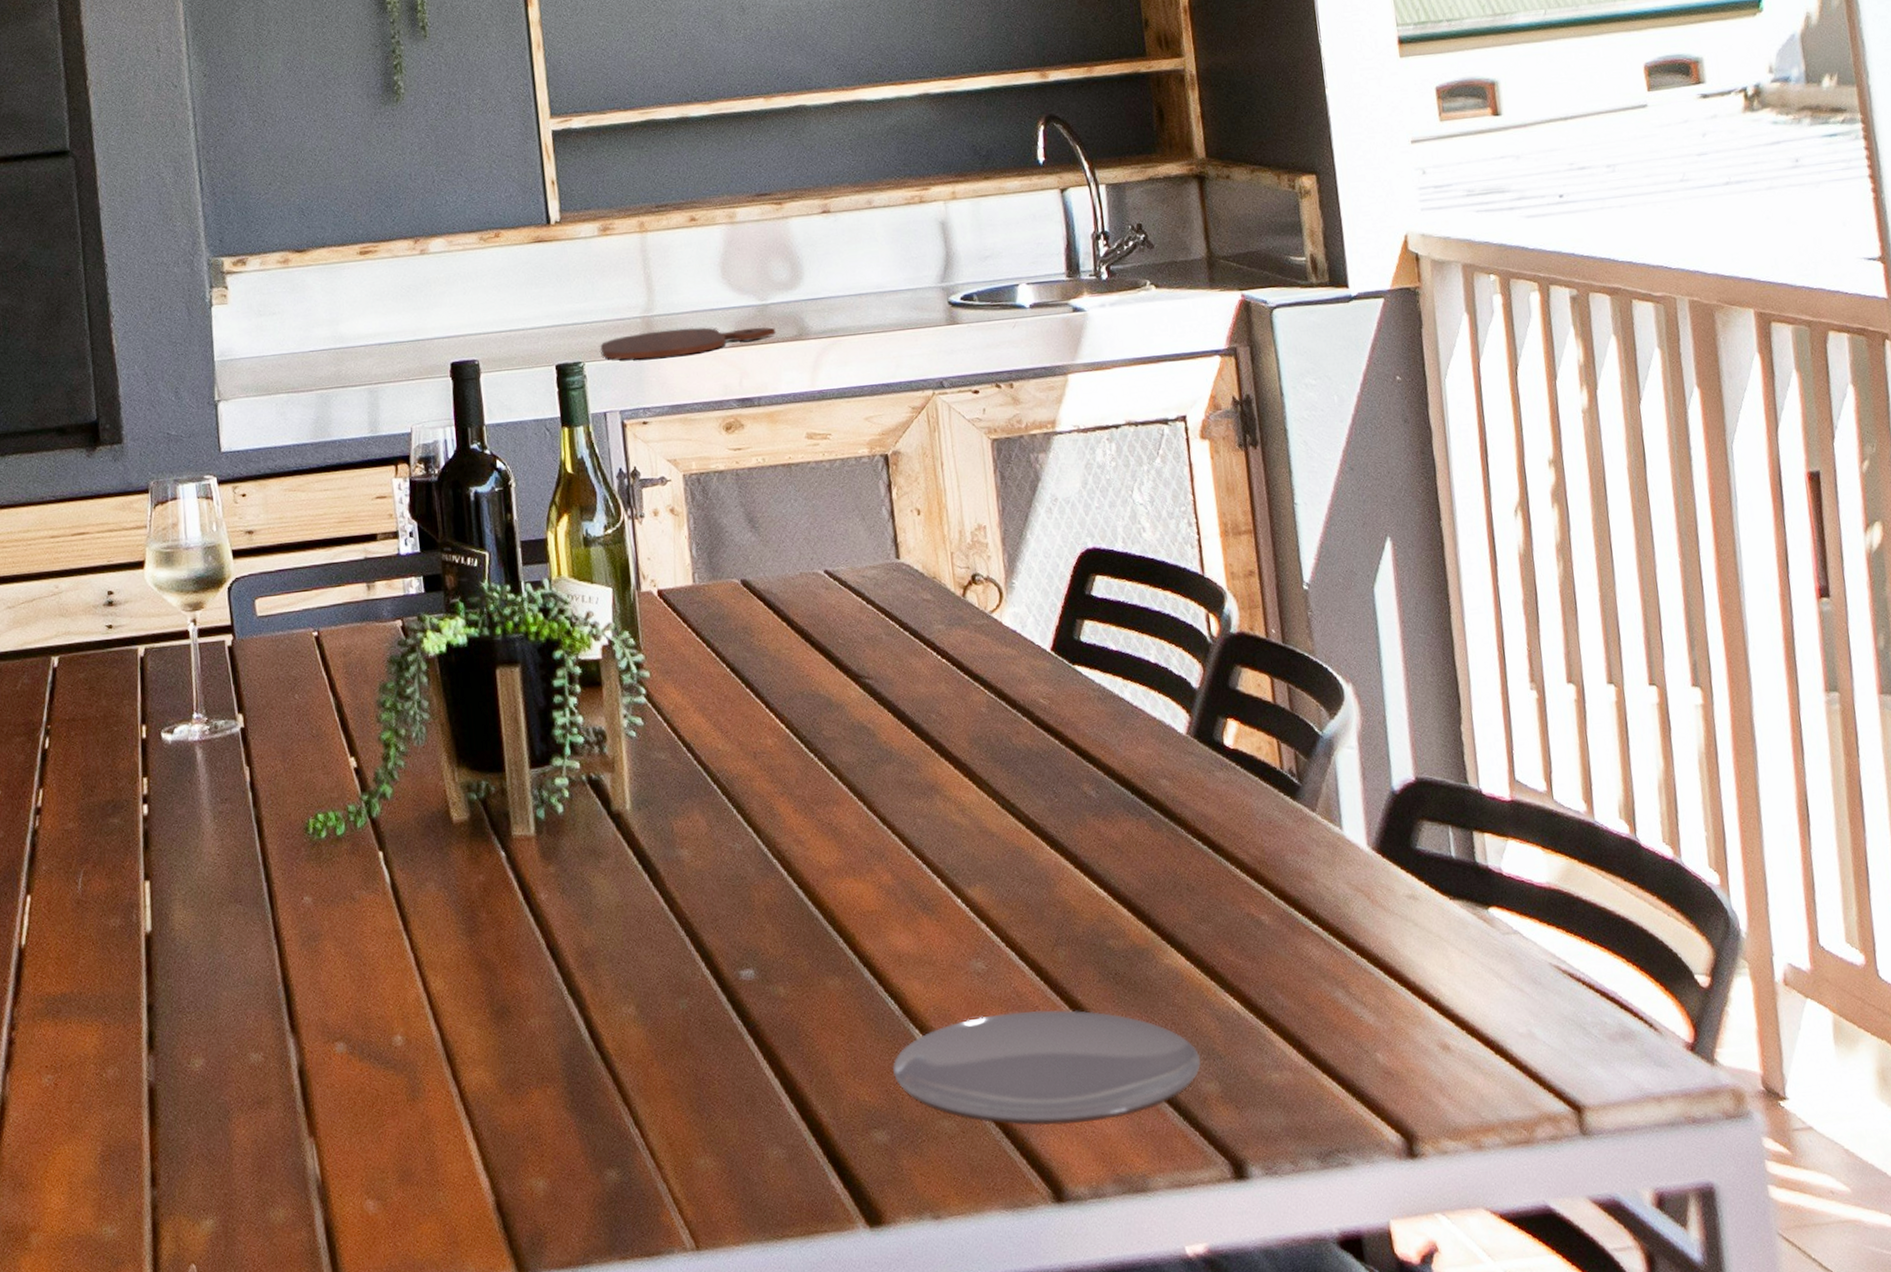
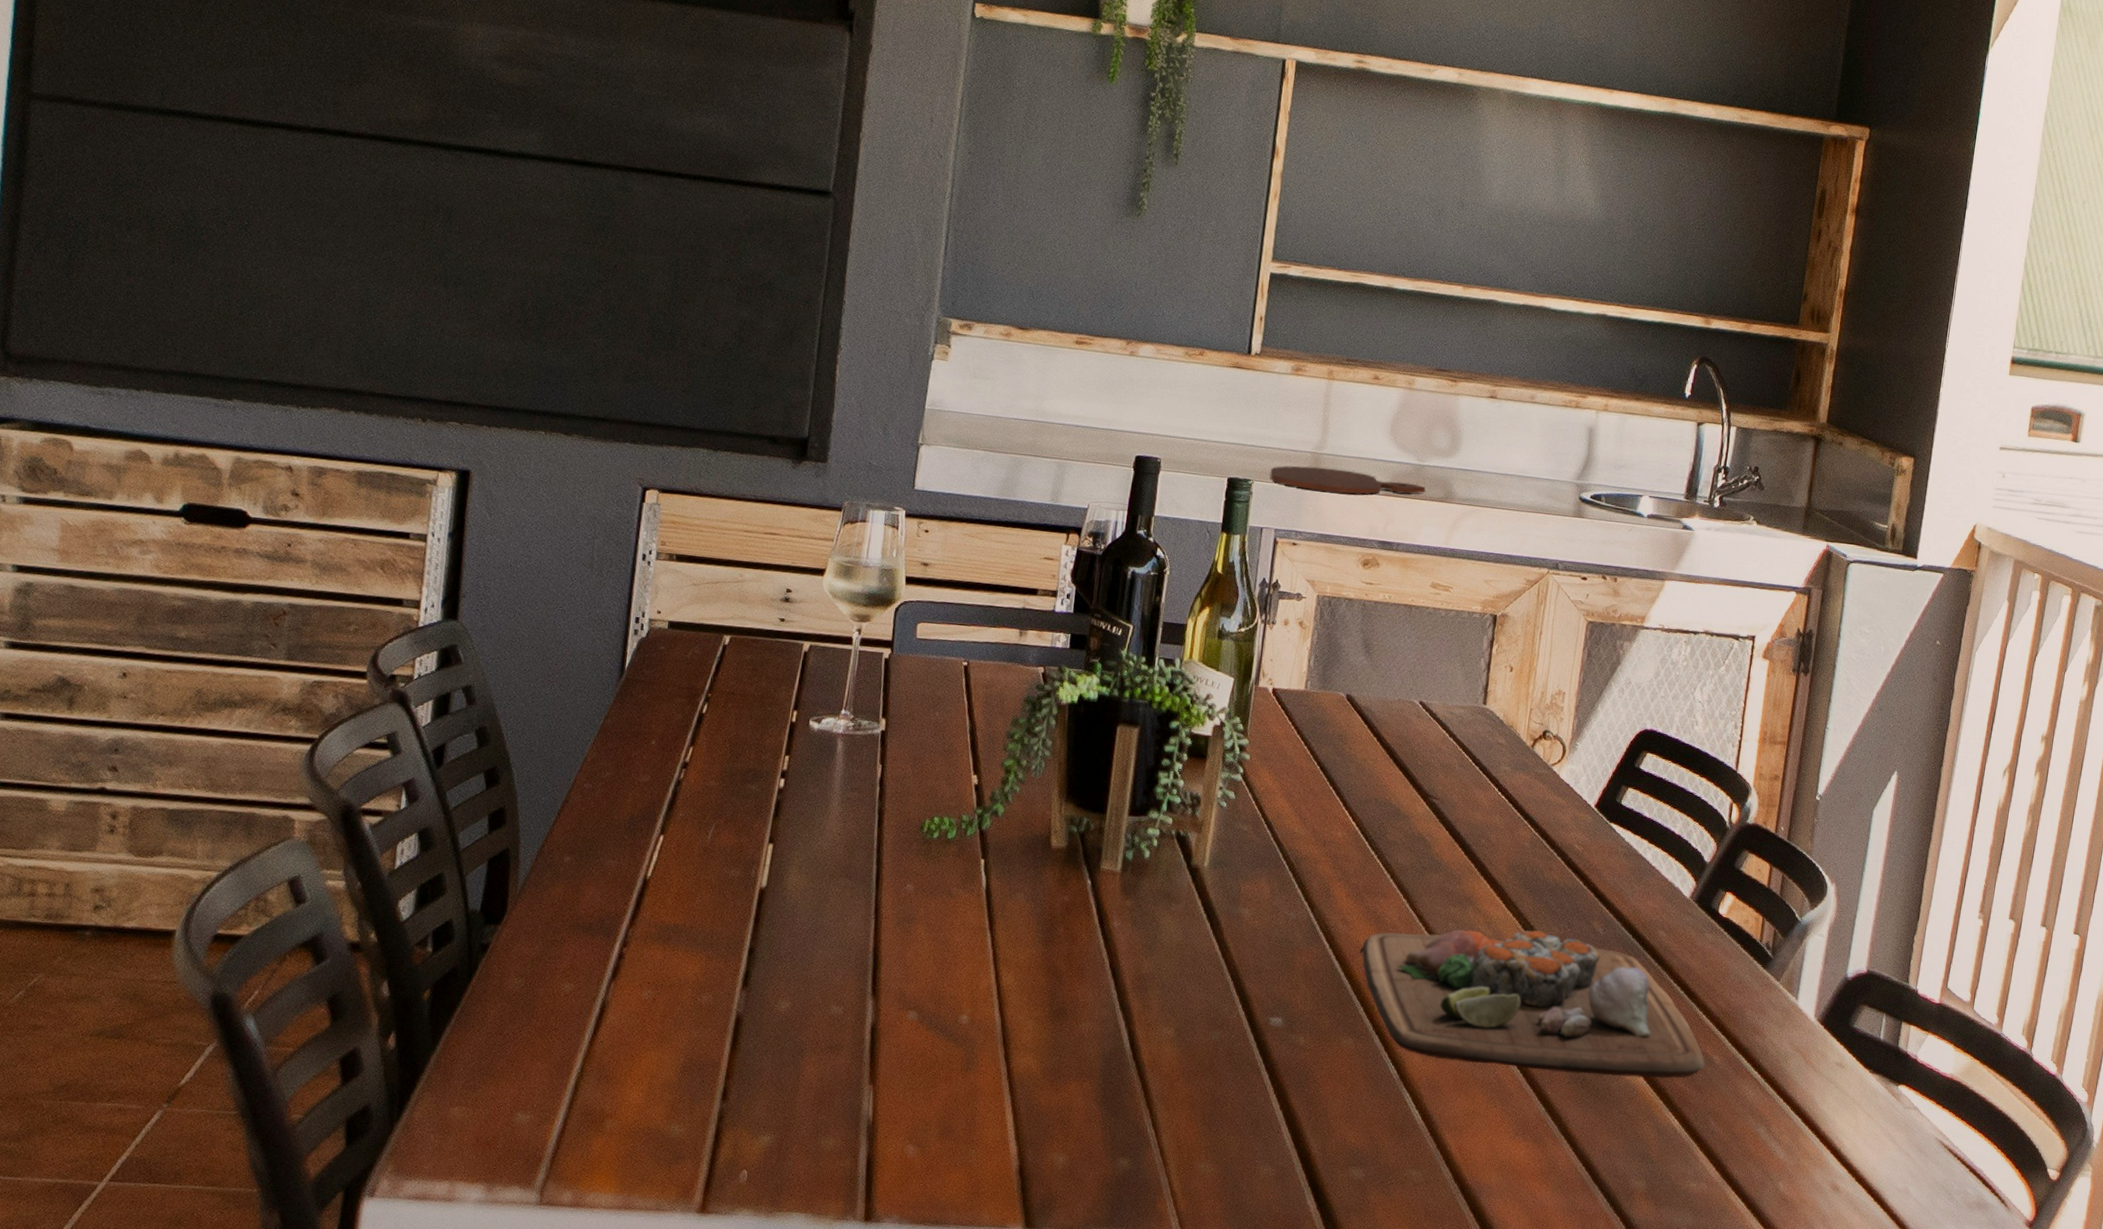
food platter: none [824,807,1254,982] -> present [1361,929,1706,1079]
plate: present [892,1009,1201,1126] -> none [1379,1093,1637,1195]

